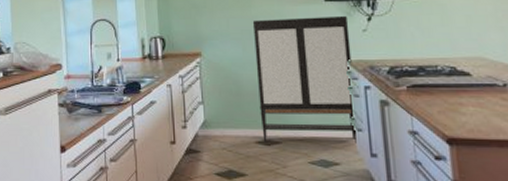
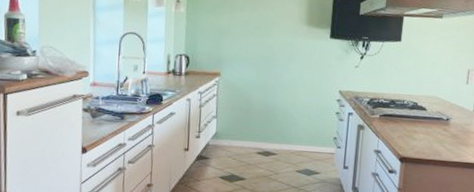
storage cabinet: present [252,15,359,144] -> none [263,48,346,158]

